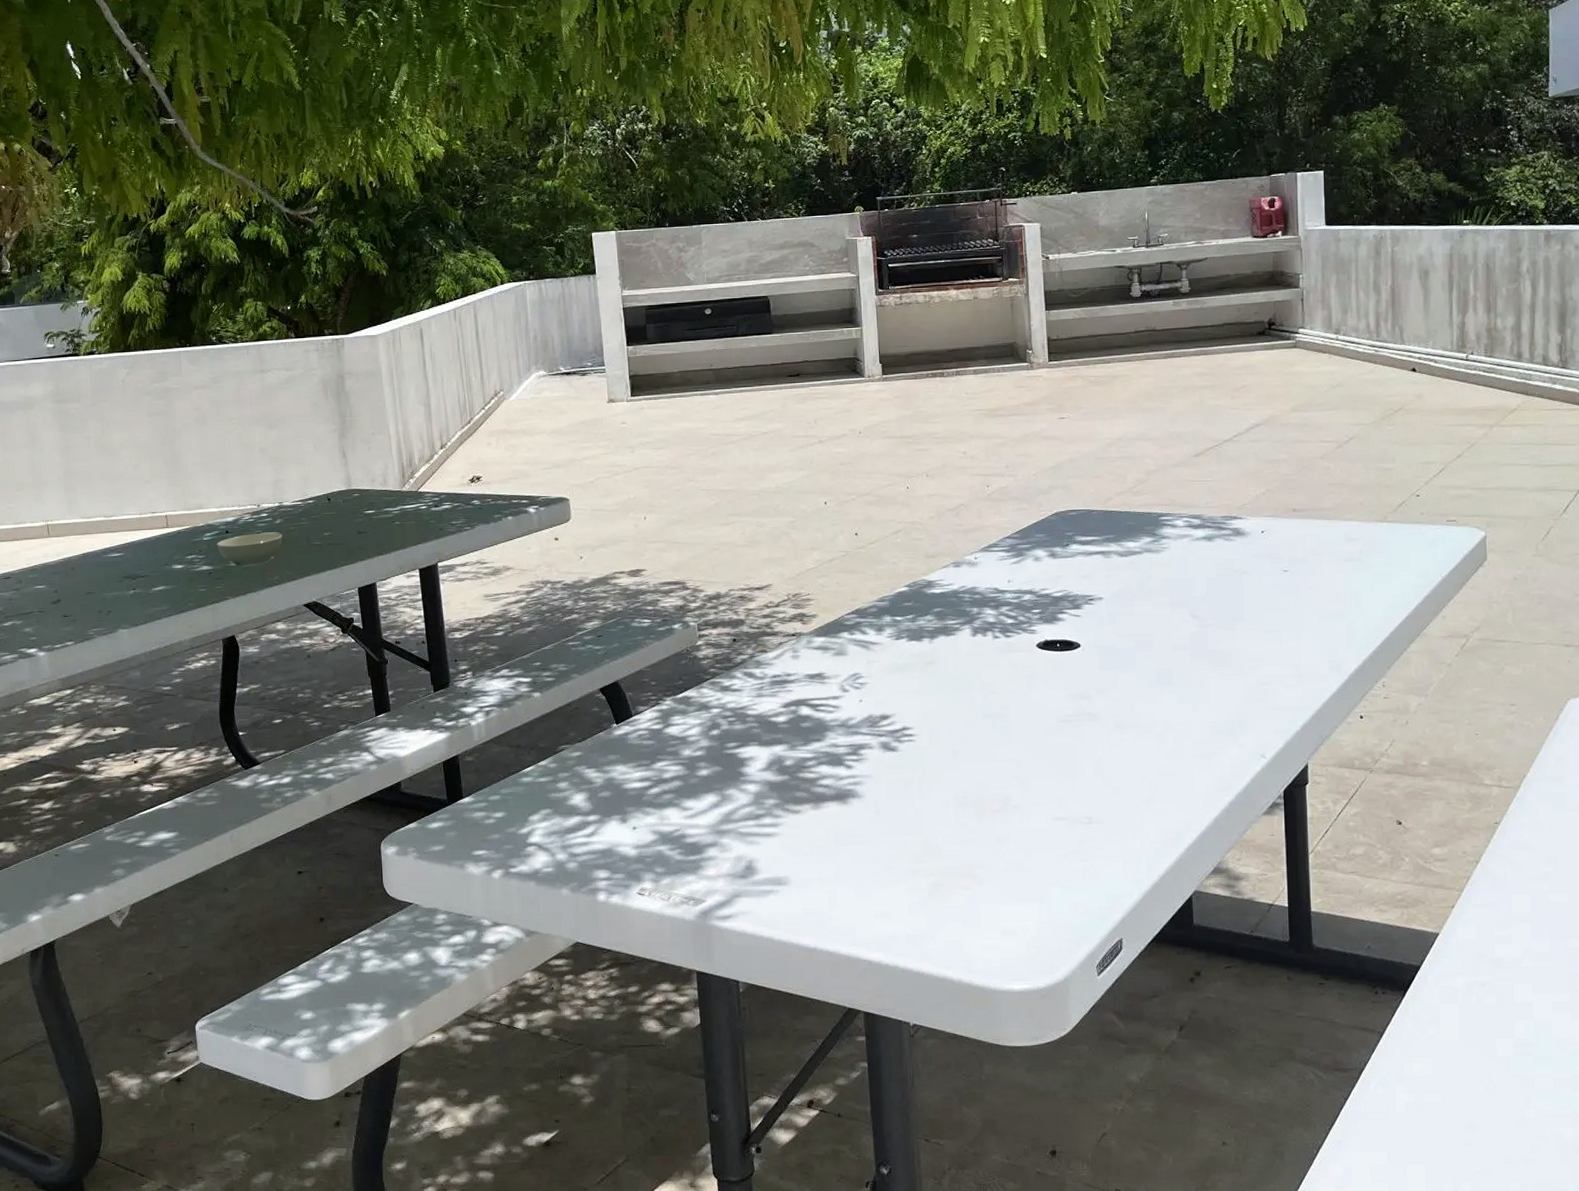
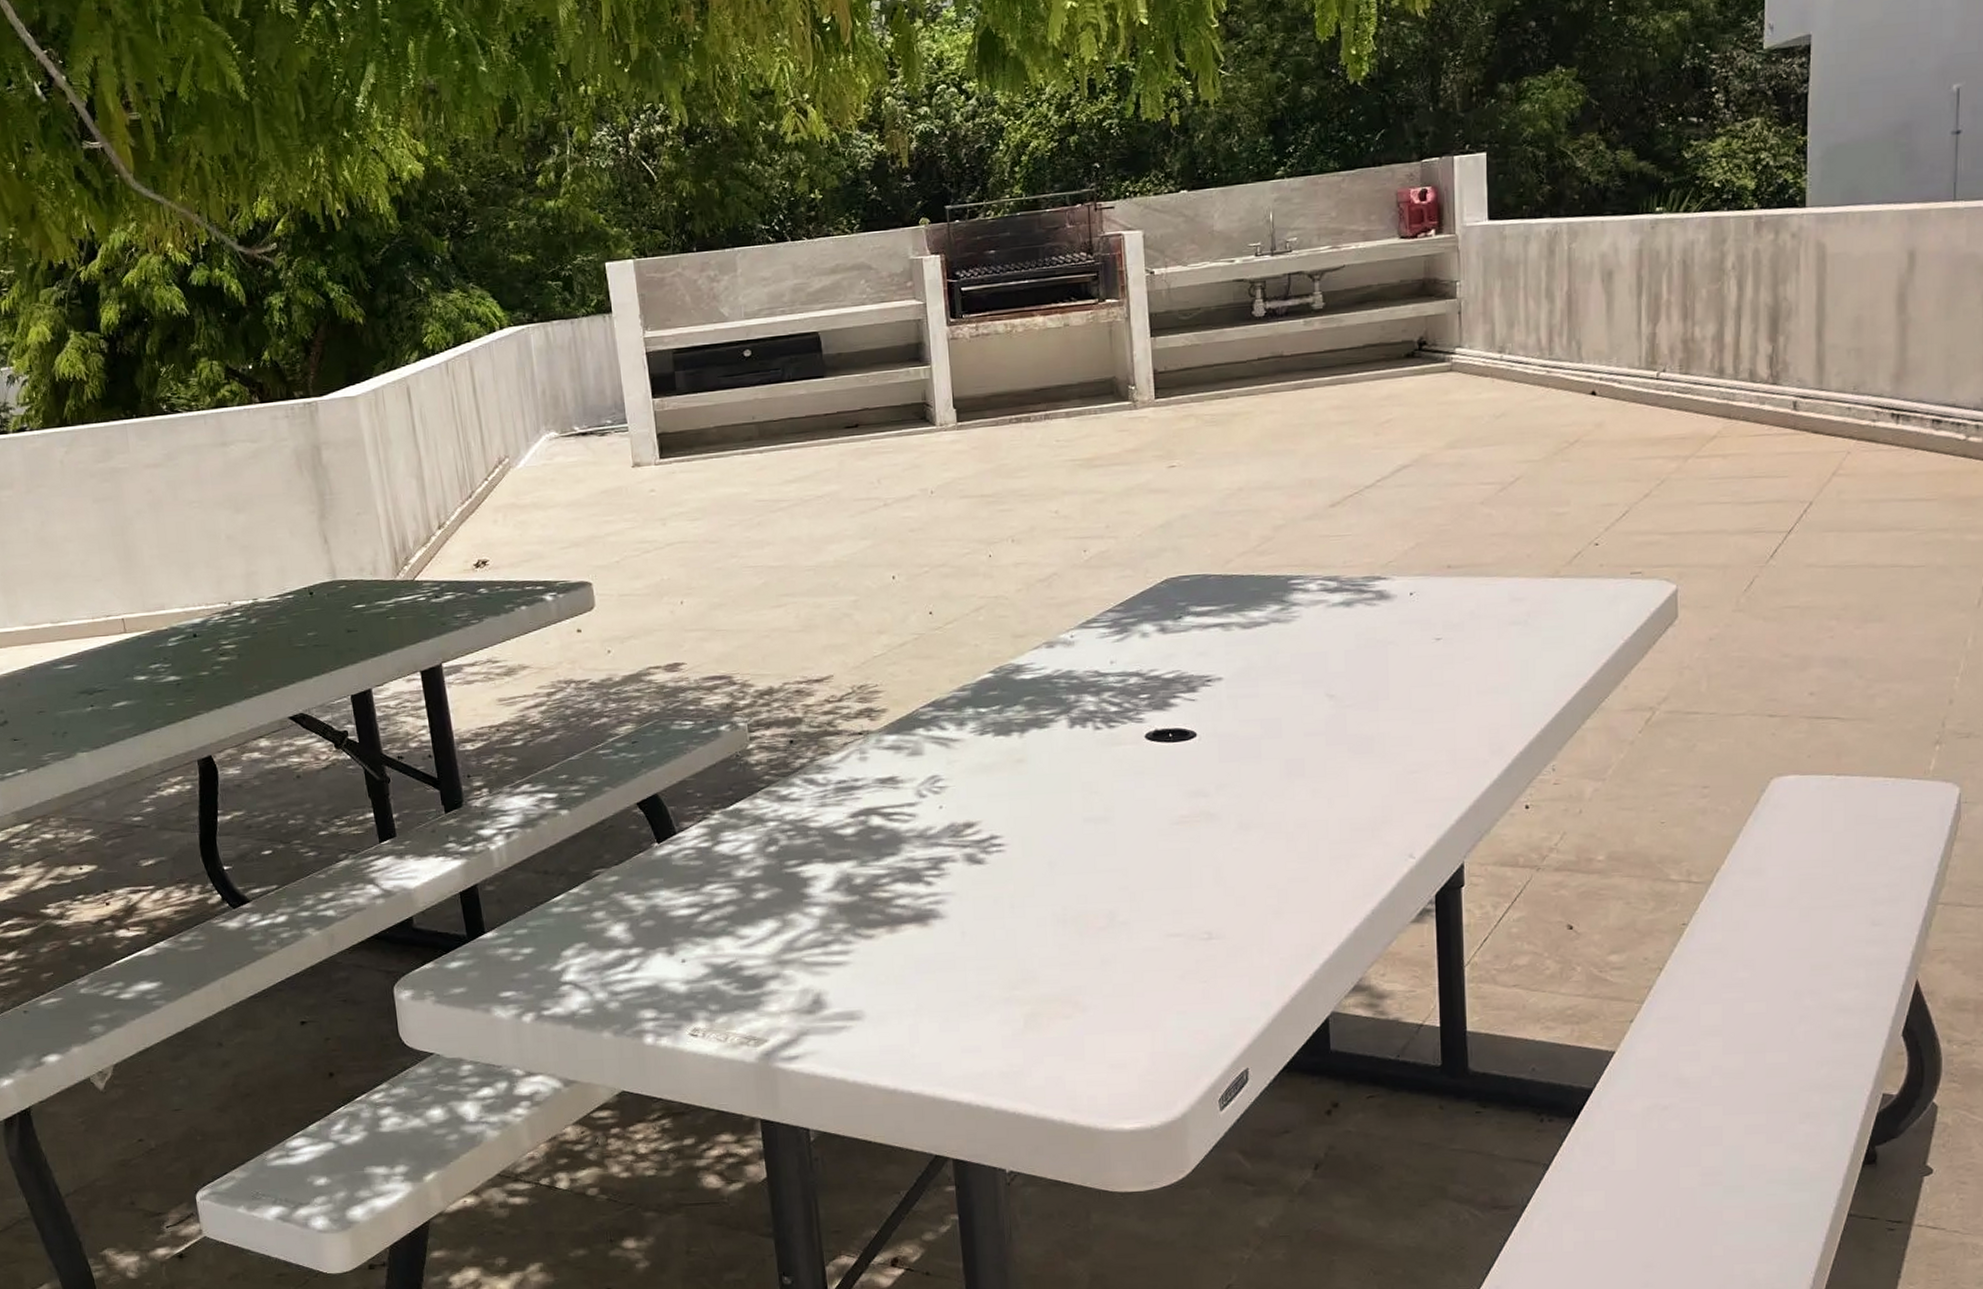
bowl: present [216,532,283,566] -> none [183,634,260,675]

